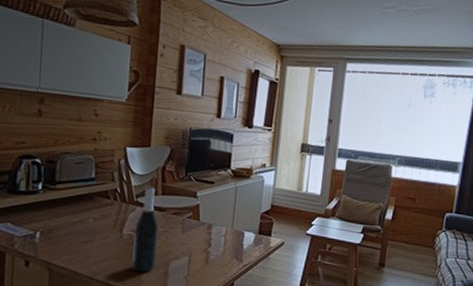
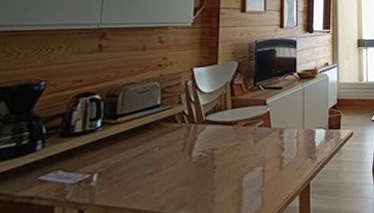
wine bottle: present [132,186,159,273] -> none [203,102,230,195]

